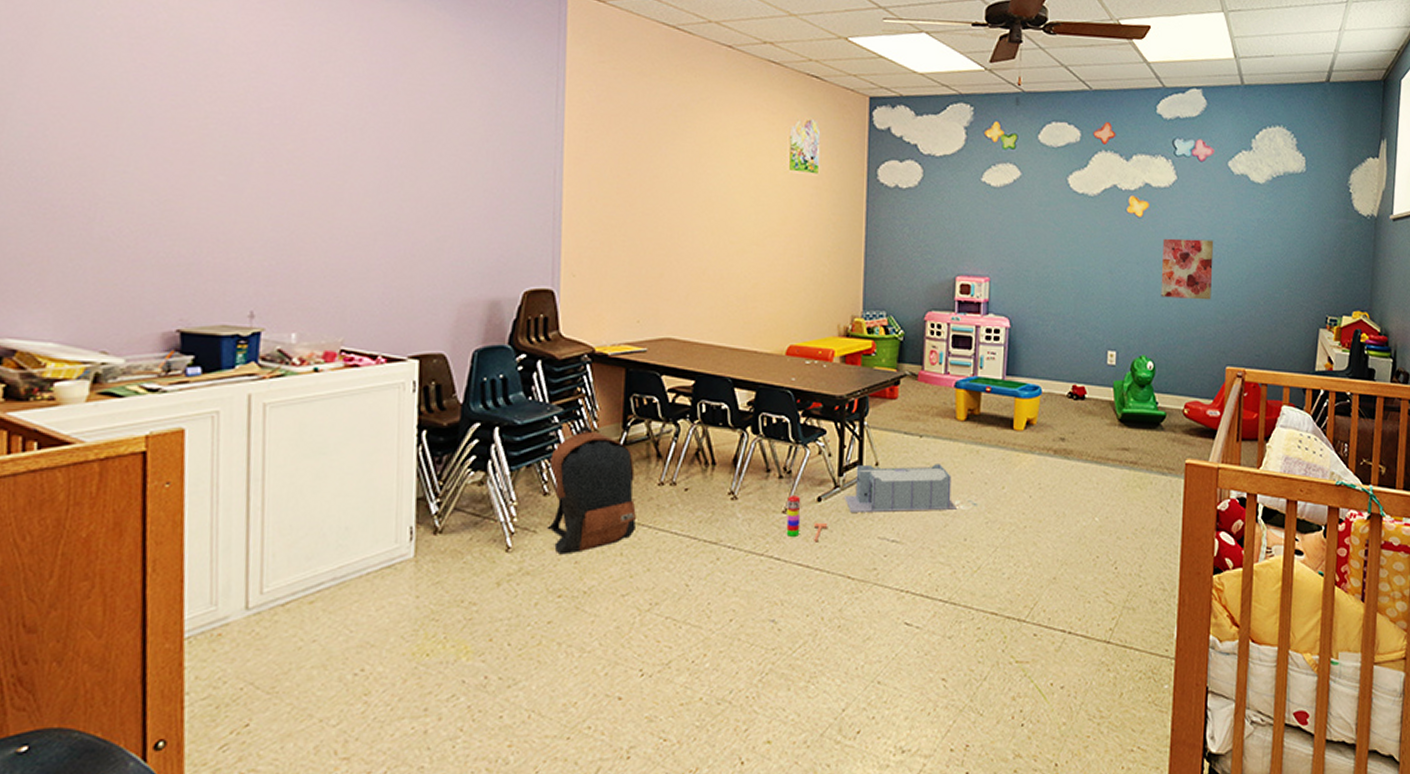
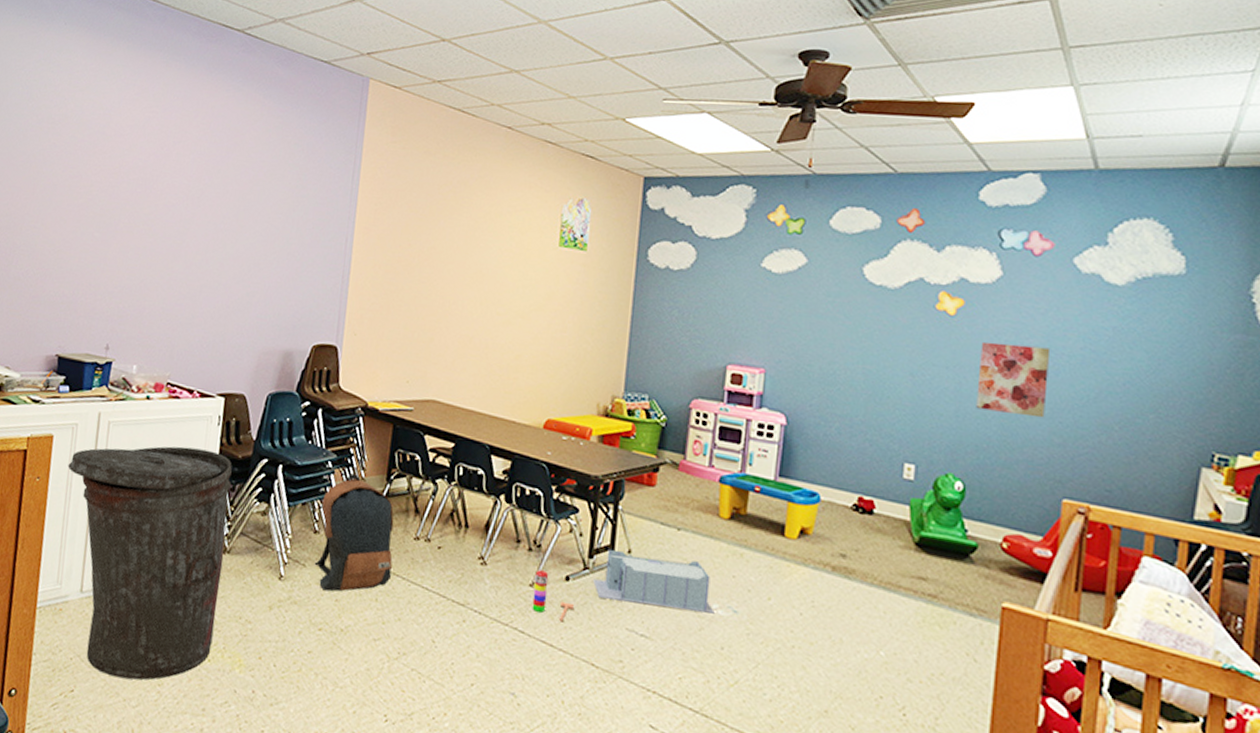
trash can: none [210,422,437,698] -> present [67,446,232,680]

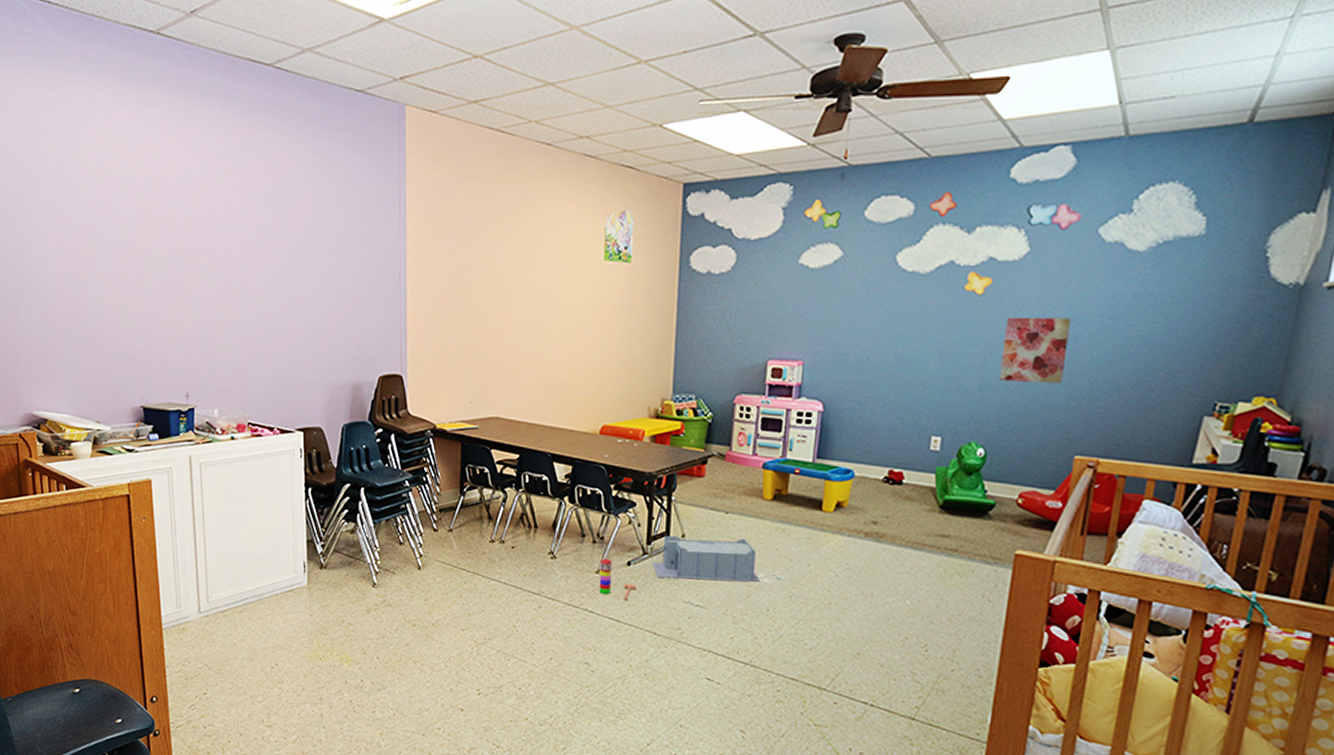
trash can: present [67,446,232,680] -> none [169,479,321,680]
backpack: present [314,473,394,592] -> none [403,490,472,593]

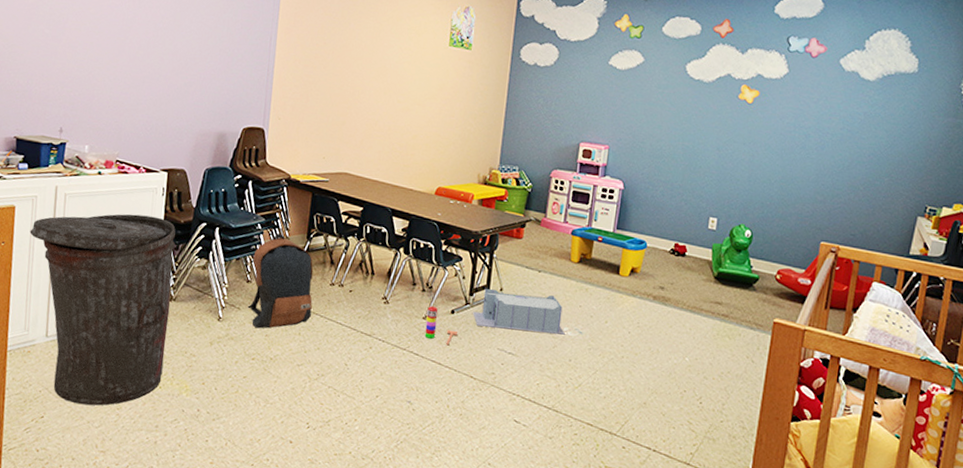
trash can: none [169,479,321,680] -> present [29,214,176,406]
backpack: none [403,490,472,593] -> present [247,233,314,329]
wall art: present [999,317,1072,384] -> none [763,123,820,182]

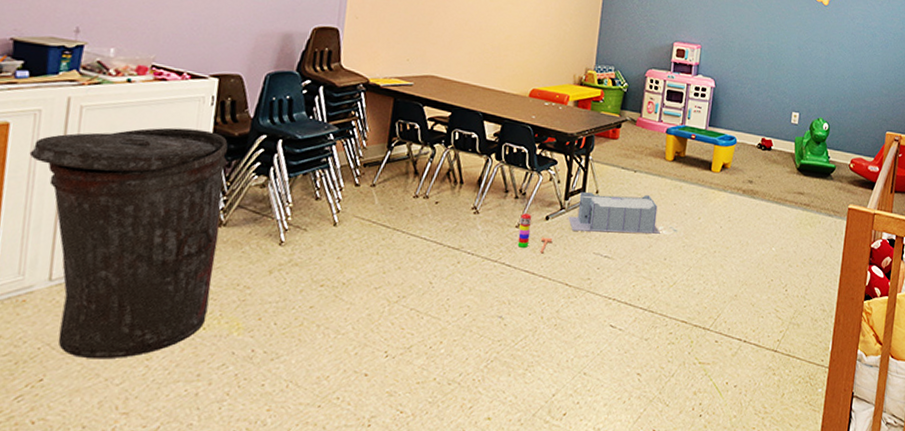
backpack: present [247,233,314,329] -> none [316,144,395,251]

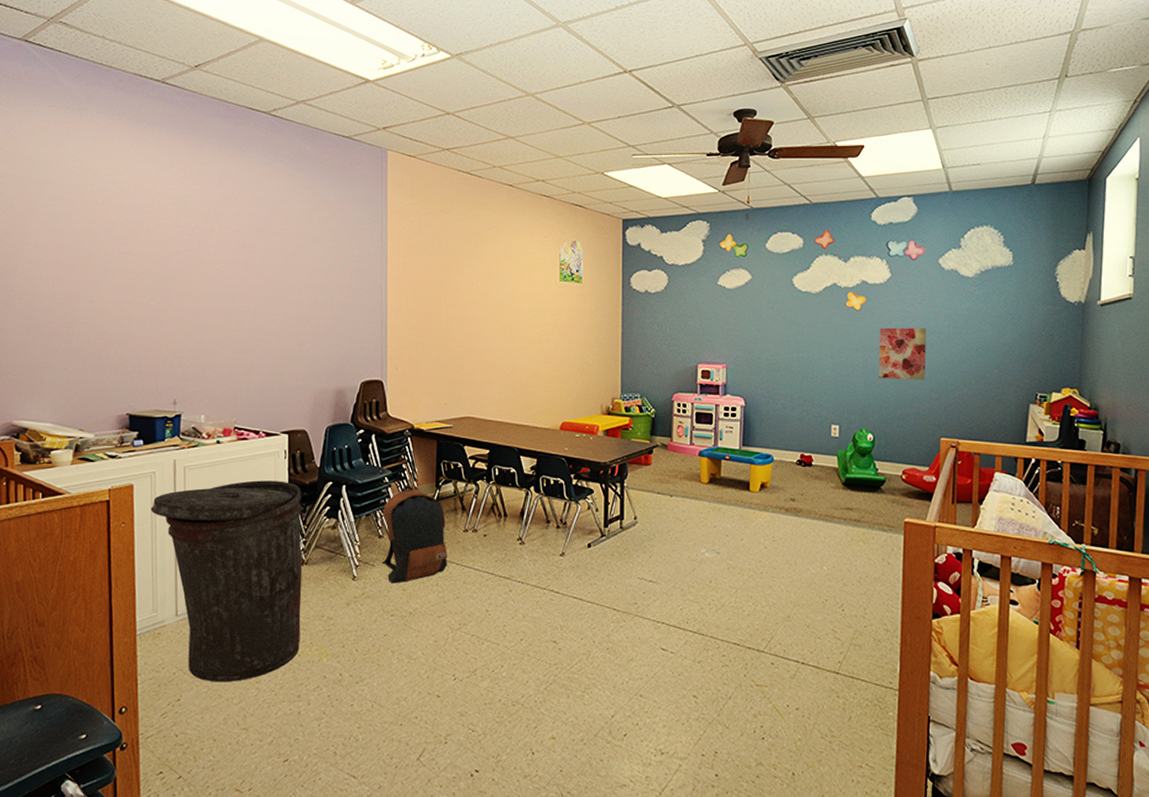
backpack: none [316,144,395,251] -> present [382,485,447,584]
stacking toy: present [517,213,553,254] -> none [563,542,597,580]
storage bin: present [568,191,660,234] -> none [610,518,703,557]
wall art: none [838,24,884,77] -> present [878,327,927,380]

